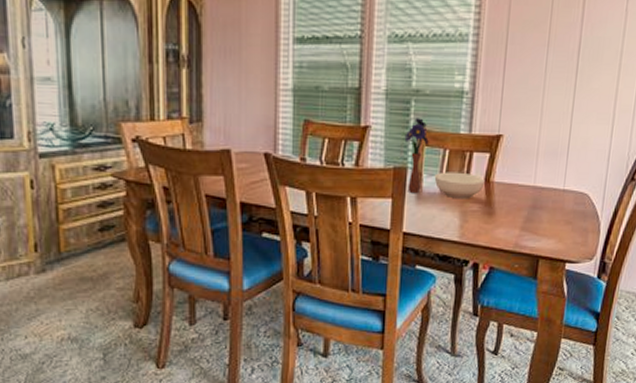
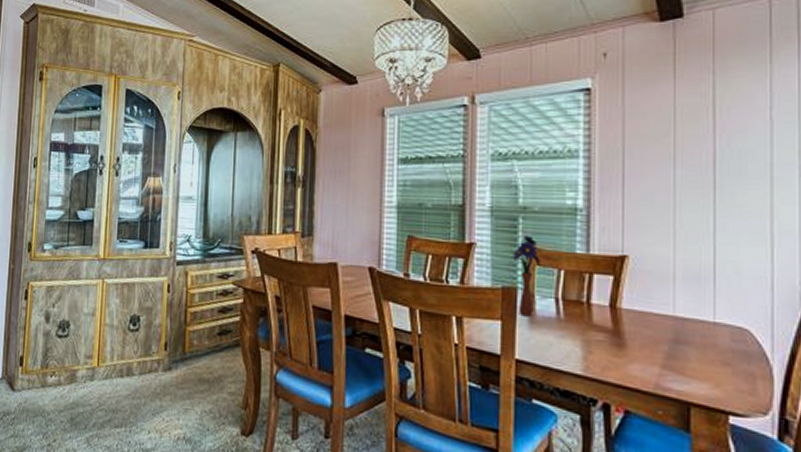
bowl: present [434,172,485,199] -> none [548,294,610,327]

